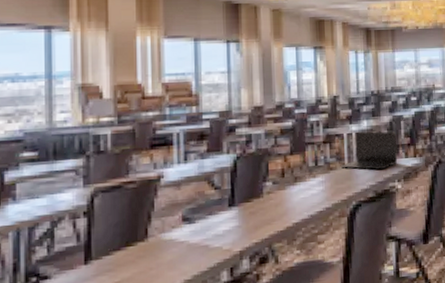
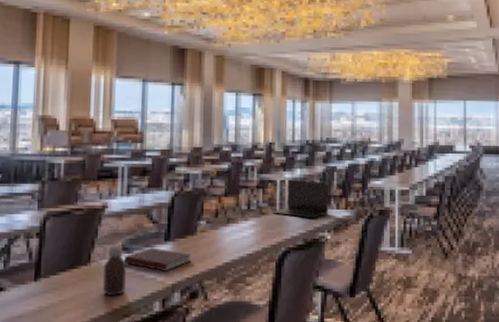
bottle: none [162,216,190,271] -> present [102,245,127,297]
notebook: none [185,215,259,239] -> present [123,247,191,271]

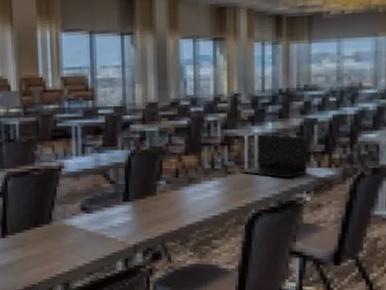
bottle: present [102,245,127,297] -> none [64,205,88,255]
notebook: present [123,247,191,271] -> none [83,208,152,232]

